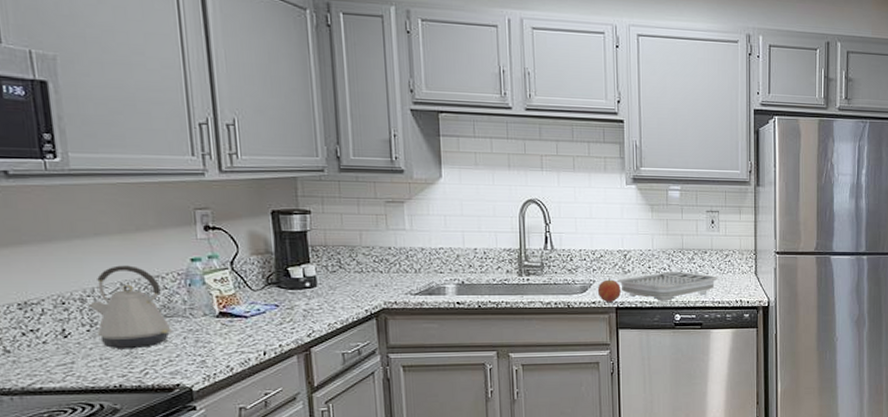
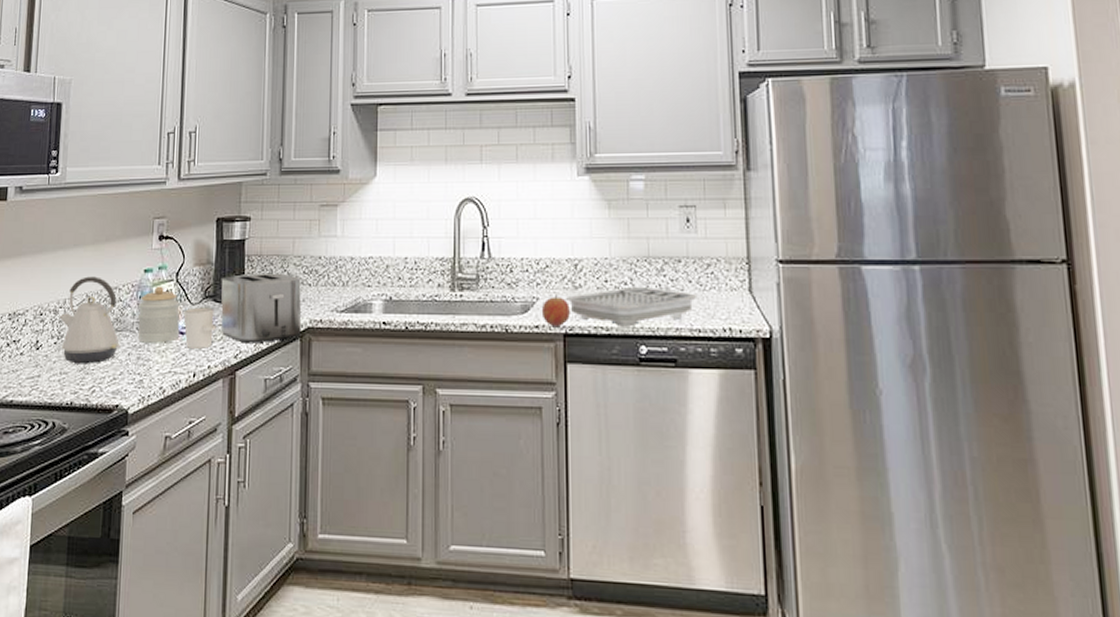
jar: none [188,274,243,327] -> present [137,286,180,343]
cup: none [244,293,284,331] -> present [183,307,216,350]
toaster: none [283,261,376,324] -> present [221,273,302,343]

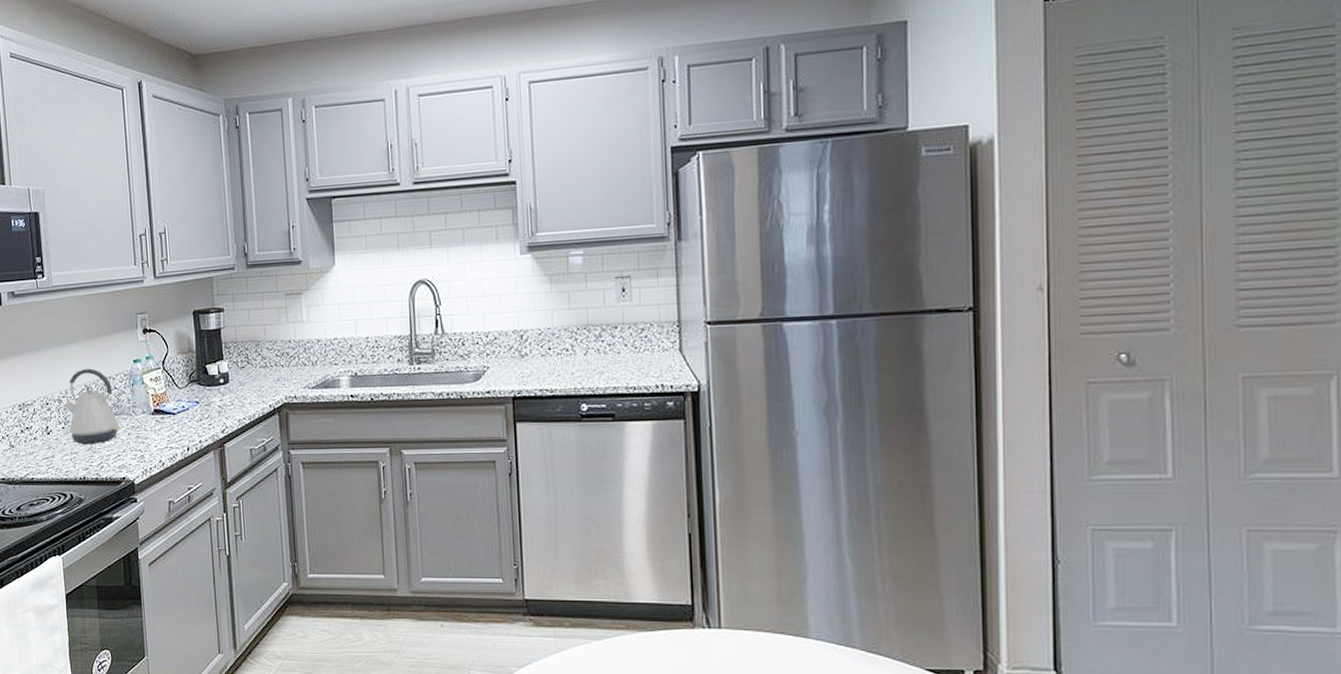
jar: present [137,286,180,343] -> none [131,374,172,424]
cup: present [183,307,216,350] -> none [173,390,203,428]
toaster: present [221,273,302,343] -> none [203,357,279,420]
fruit: present [541,293,570,326] -> none [491,362,518,391]
dish rack: present [566,287,698,329] -> none [514,352,633,390]

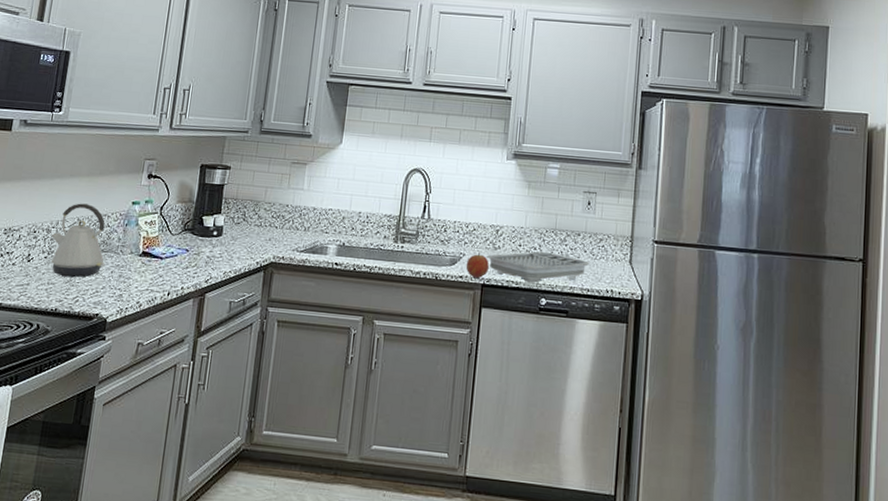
fruit: none [491,362,518,391] -> present [466,252,489,278]
dish rack: none [514,352,633,390] -> present [487,251,590,284]

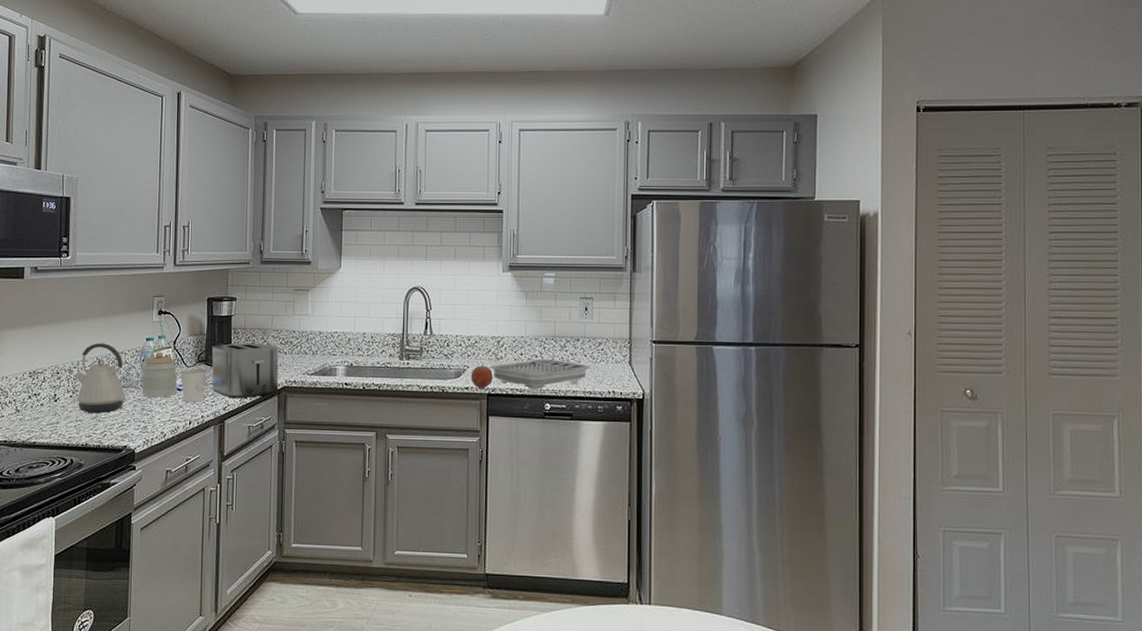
jar: none [121,216,162,265] -> present [141,351,178,397]
cup: none [163,237,192,274] -> present [180,369,208,403]
toaster: none [196,213,270,272] -> present [211,343,279,398]

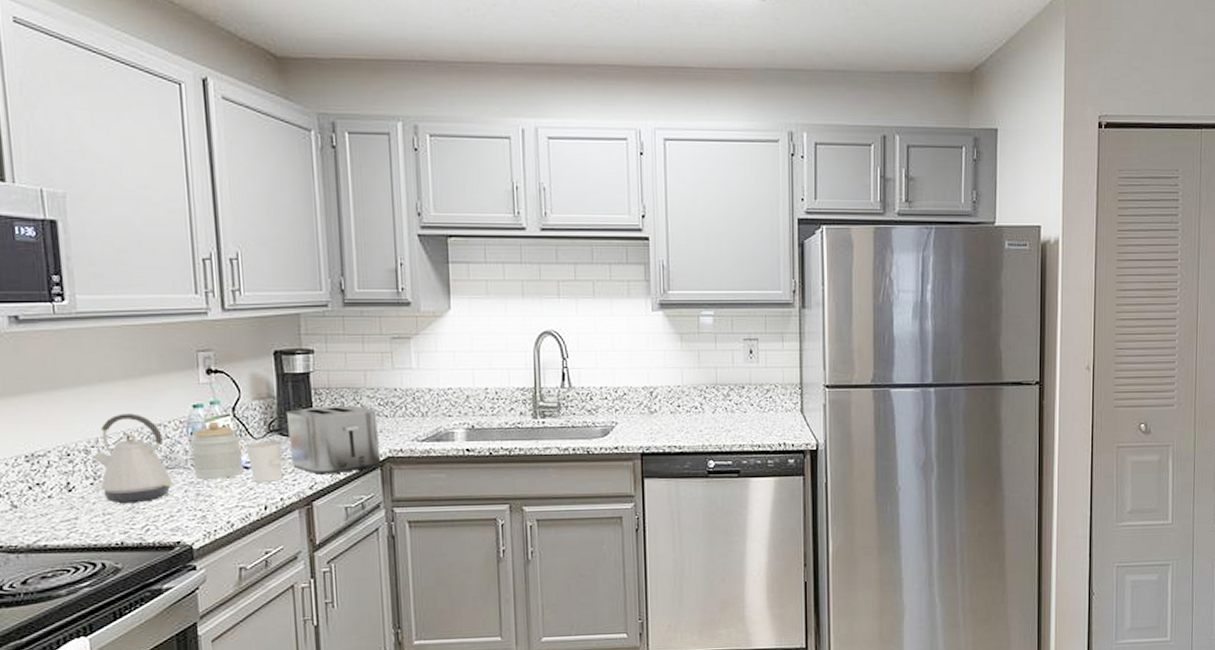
fruit: present [470,363,493,388] -> none [620,418,646,447]
dish rack: present [490,359,591,390] -> none [643,411,758,447]

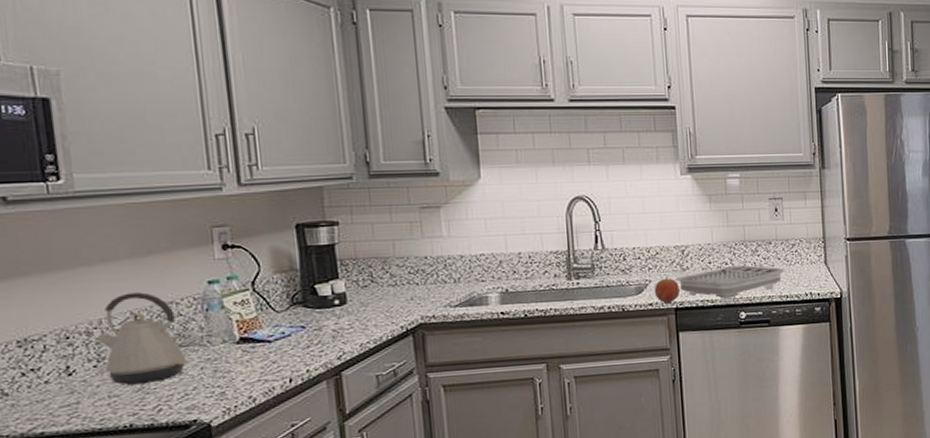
jar: present [189,421,244,479] -> none [205,296,266,356]
cup: present [246,441,286,484] -> none [267,313,311,357]
toaster: present [286,405,381,475] -> none [310,274,413,345]
fruit: none [620,418,646,447] -> present [654,275,680,303]
dish rack: none [643,411,758,447] -> present [676,265,785,300]

